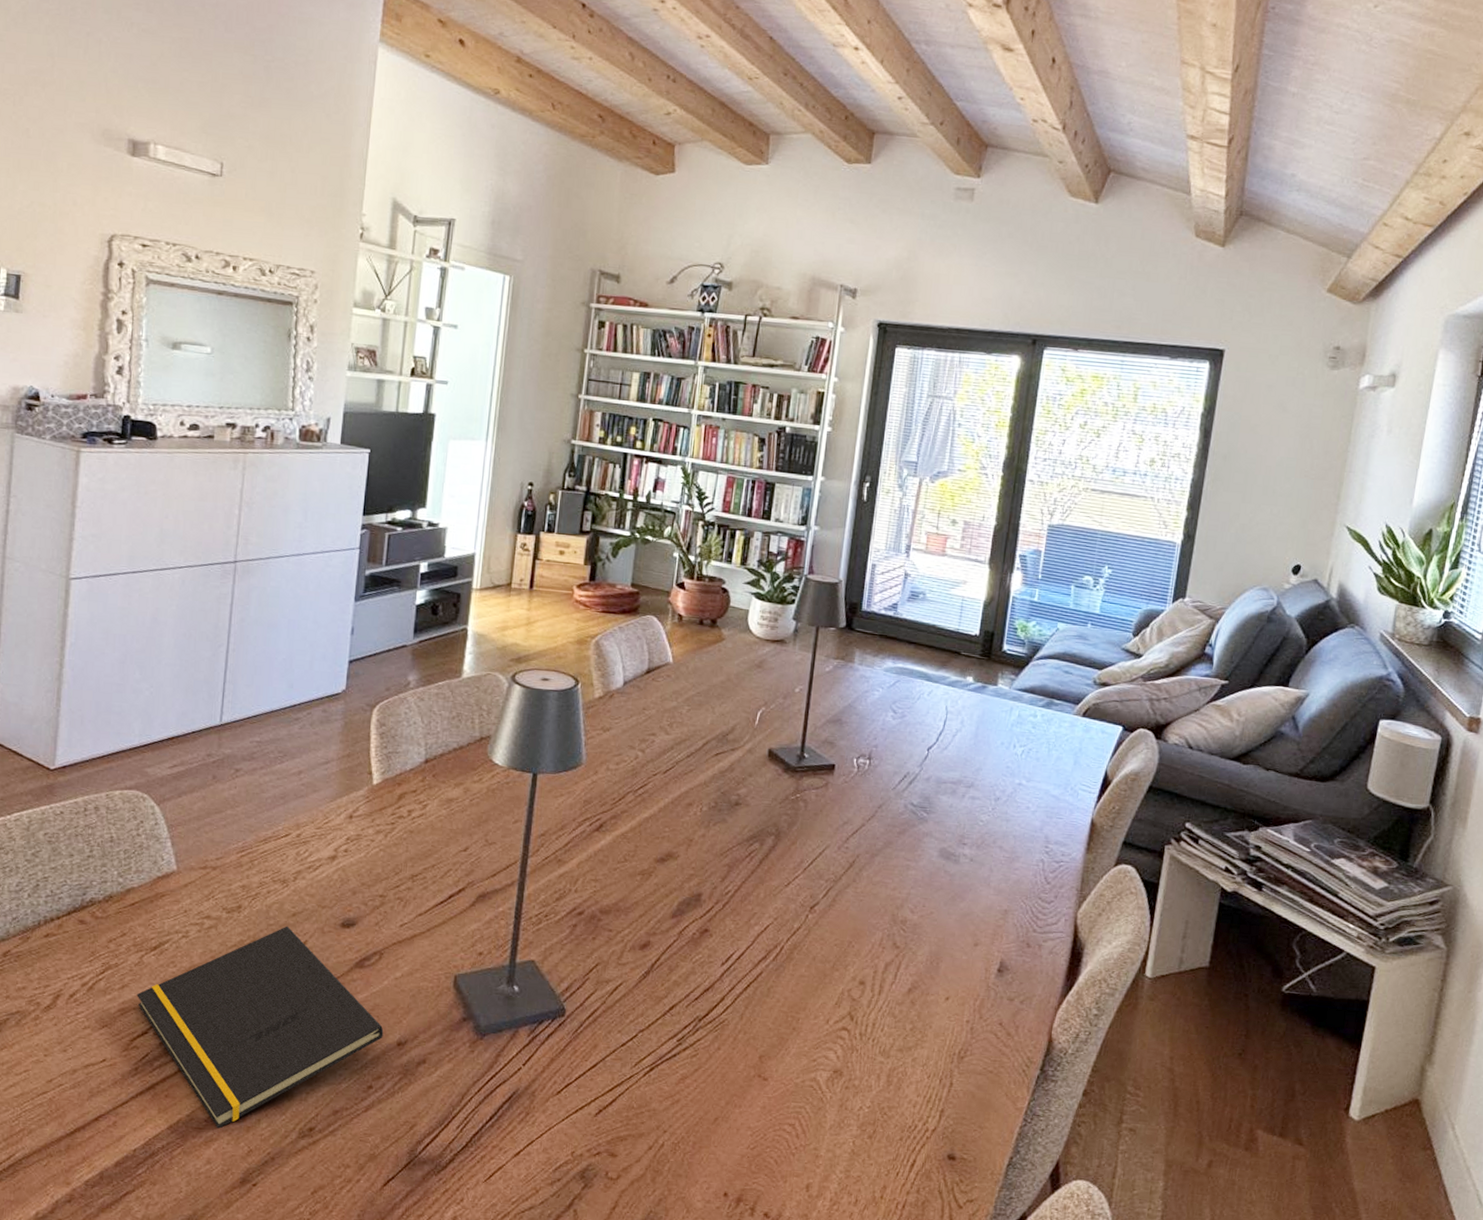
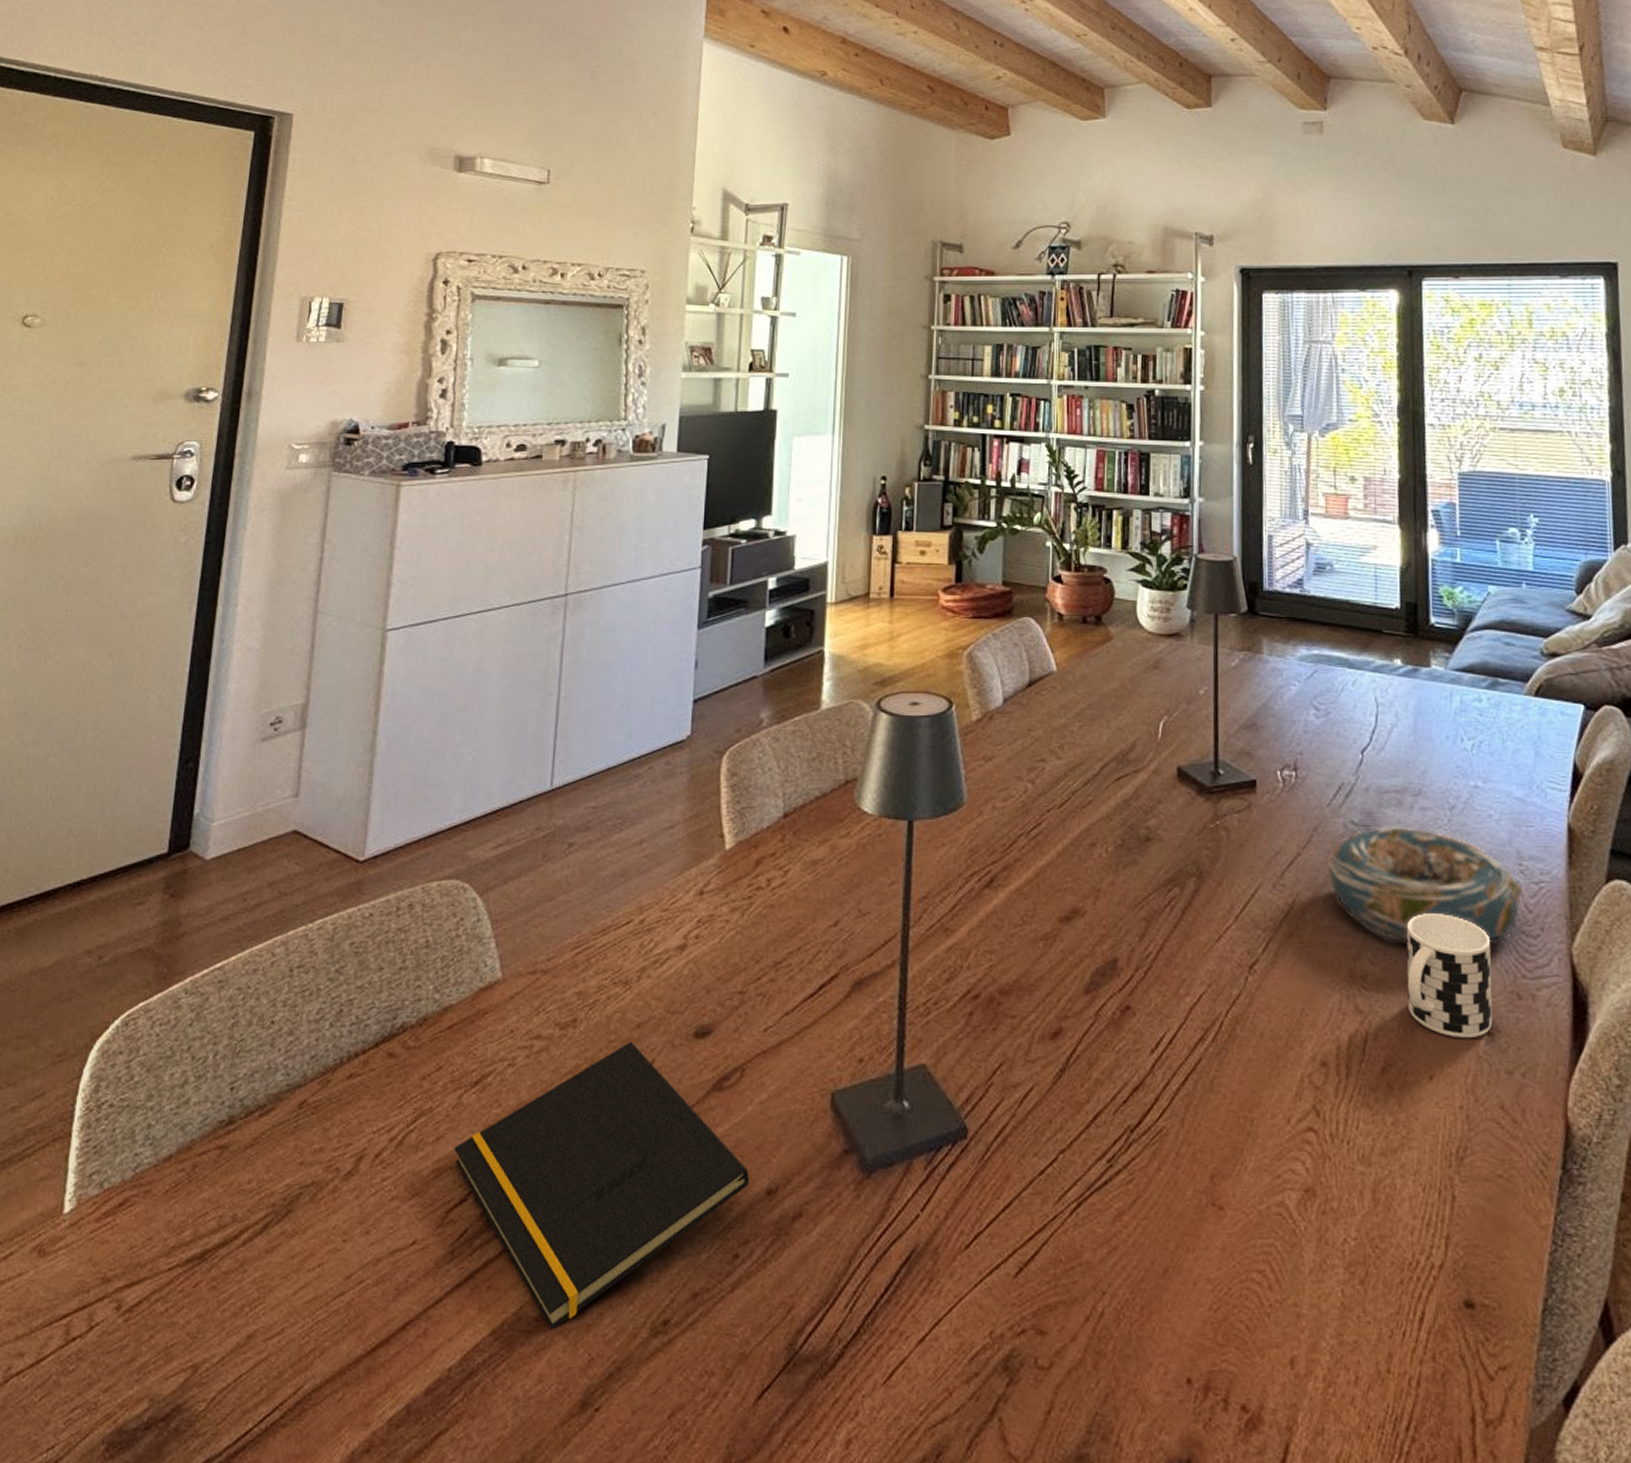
decorative bowl: none [884,809,1046,905] -> present [1327,826,1524,944]
cup: none [936,878,1013,973] -> present [1406,913,1493,1039]

